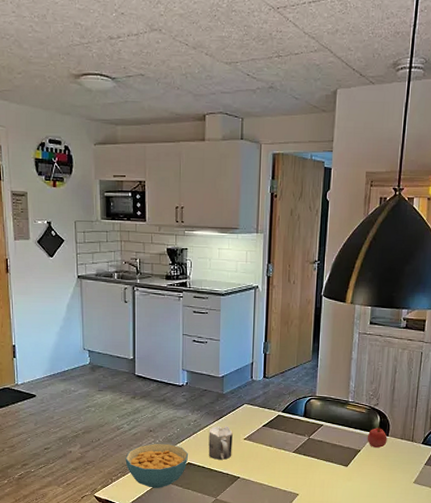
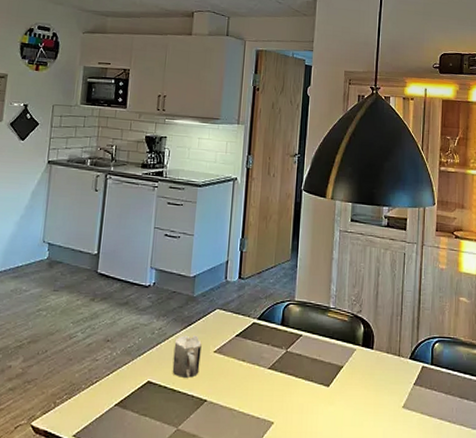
cereal bowl: present [125,443,189,488] -> none [74,356,150,415]
apple: present [367,427,387,448] -> none [350,338,372,363]

